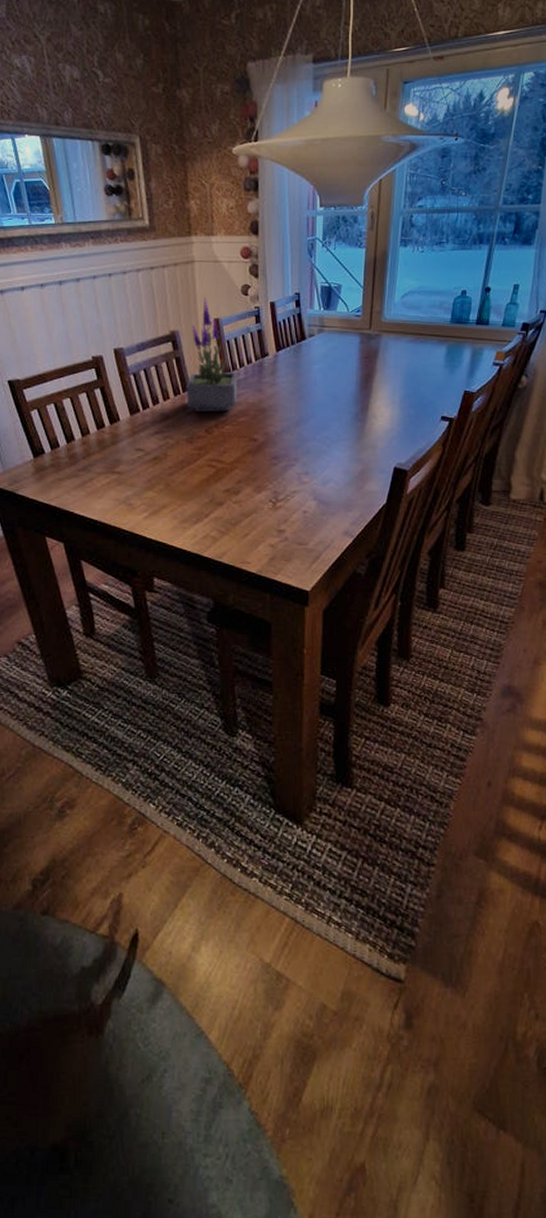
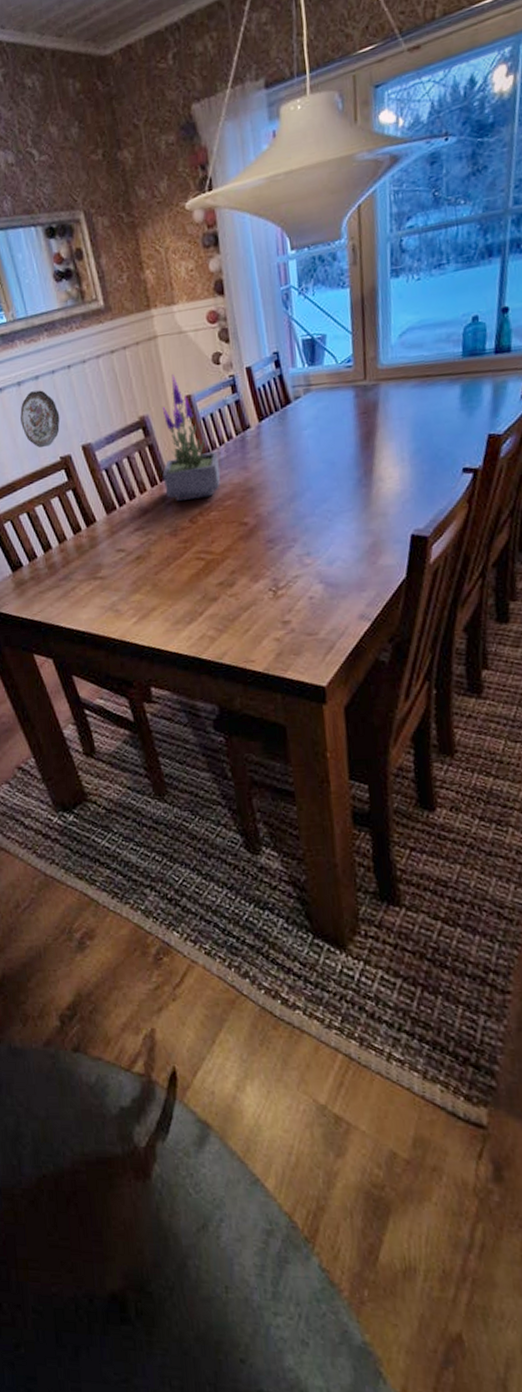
decorative plate: none [58,292,96,346] -> present [20,390,60,448]

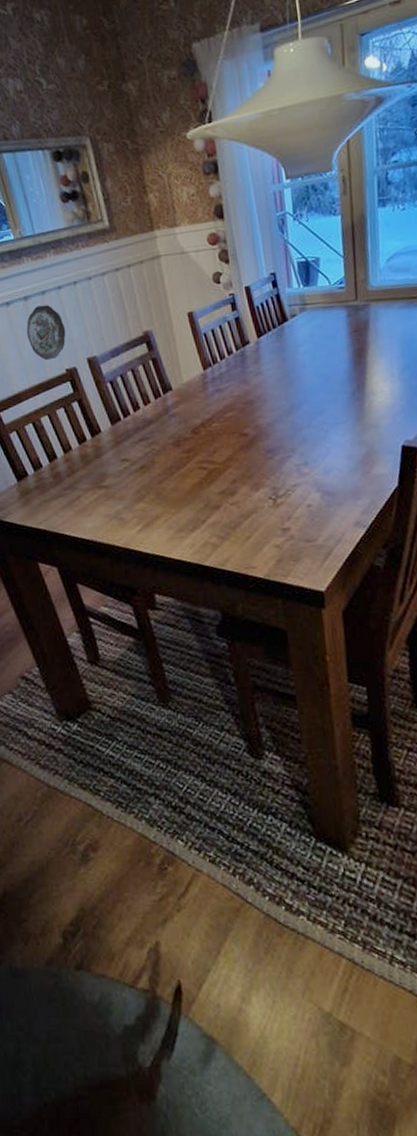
potted plant: present [162,374,221,501] -> none [165,292,222,412]

